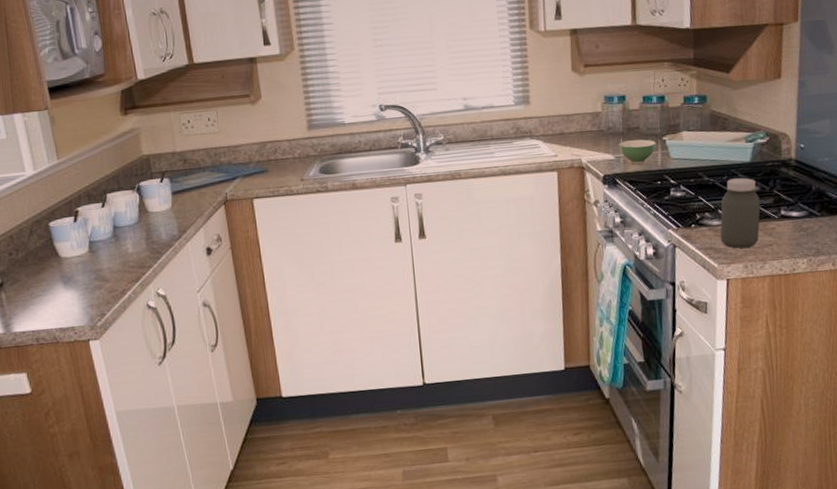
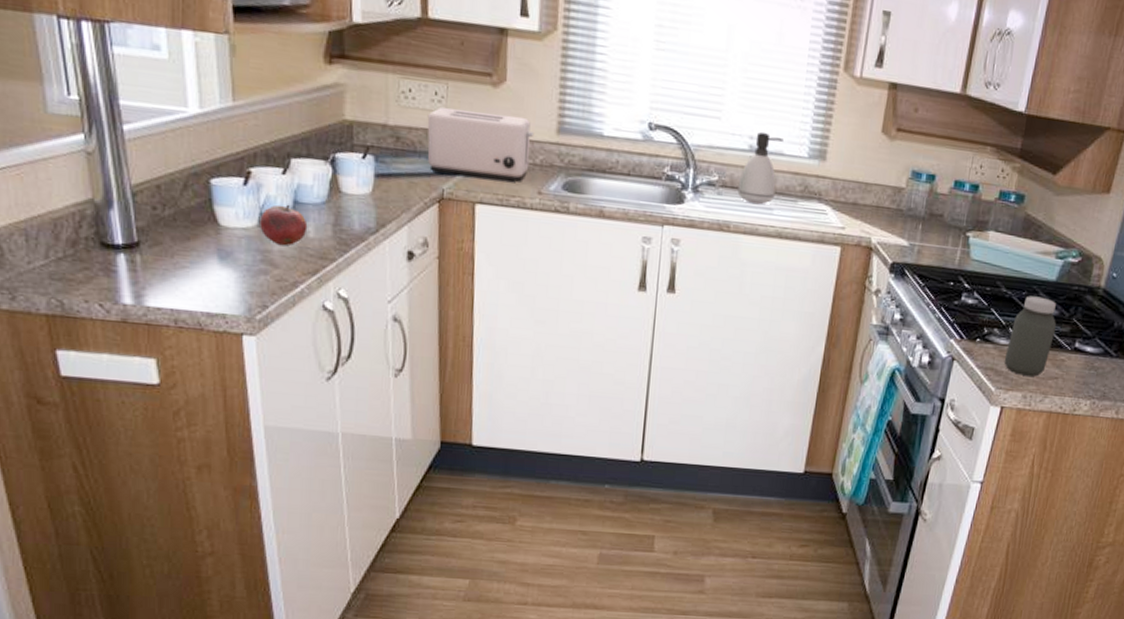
fruit: none [90,230,127,264] -> present [260,204,308,246]
toaster: none [205,123,291,181] -> present [427,107,535,182]
soap dispenser: none [461,93,493,152] -> present [737,132,783,205]
bowl: present [619,139,657,165] -> none [916,227,959,259]

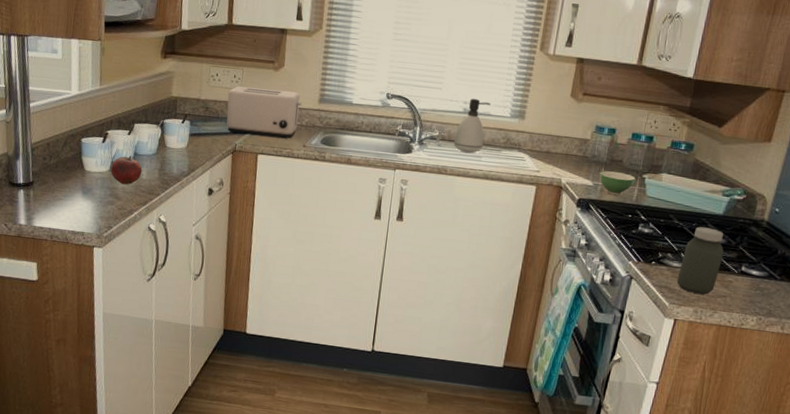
bowl: none [916,227,959,259] -> present [599,171,637,196]

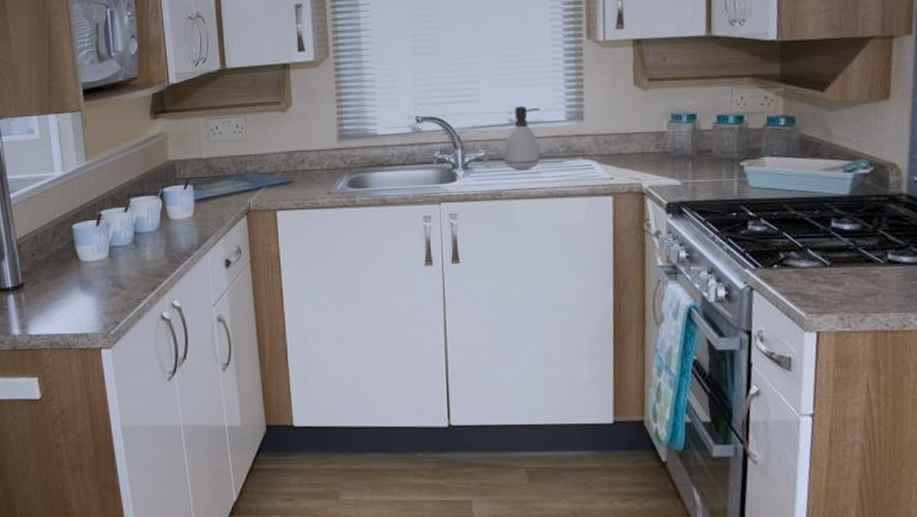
fruit: present [111,155,143,185] -> none [110,235,146,271]
toaster: present [226,85,303,138] -> none [232,132,320,190]
bowl: present [599,171,637,196] -> none [687,163,733,192]
jar: present [676,226,724,295] -> none [809,213,862,296]

